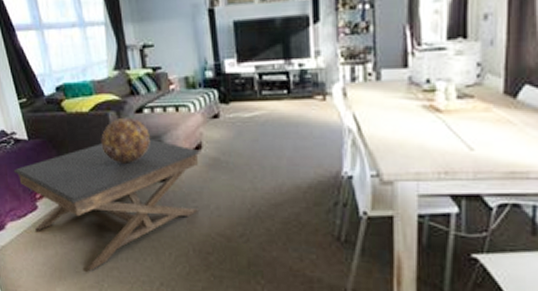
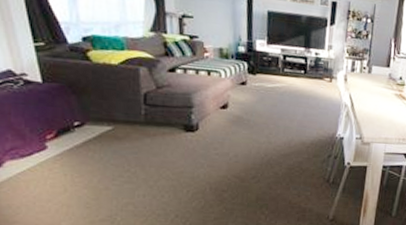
coffee table: present [13,138,200,271] -> none [20,94,226,206]
decorative sphere: present [101,117,150,163] -> none [128,73,180,114]

